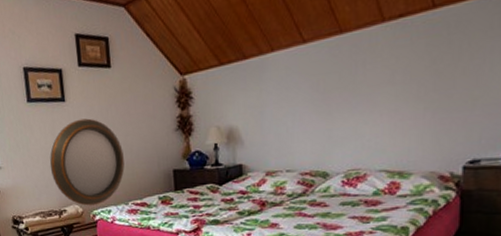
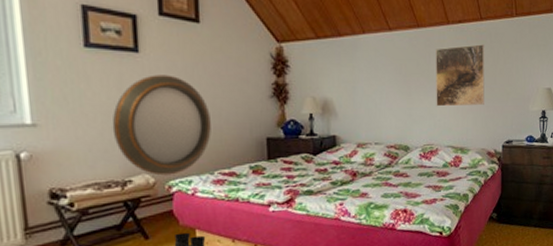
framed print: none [364,39,439,125] -> present [436,44,485,107]

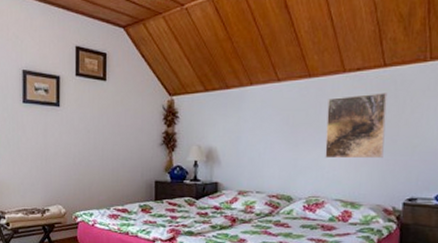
home mirror: present [112,75,211,176] -> none [38,124,110,208]

